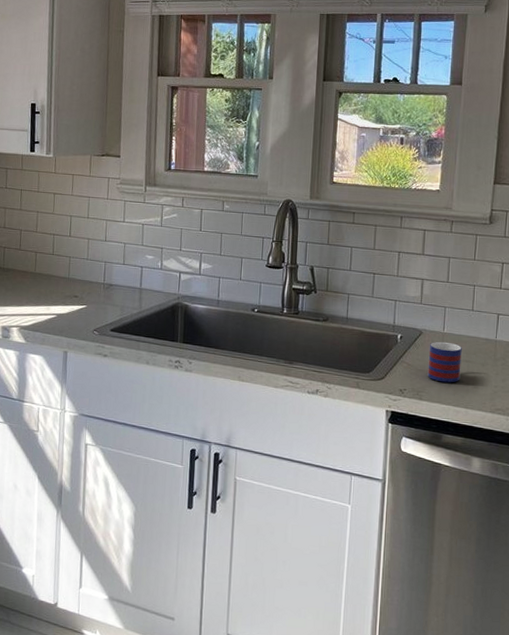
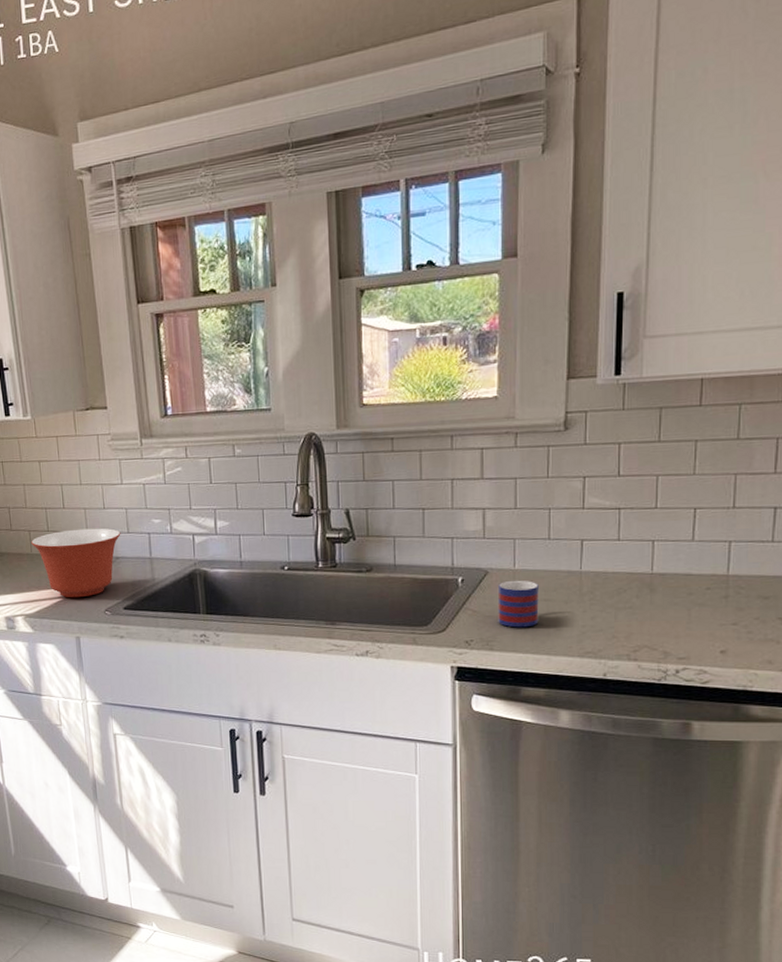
mixing bowl: none [36,255,117,317] -> present [31,528,121,598]

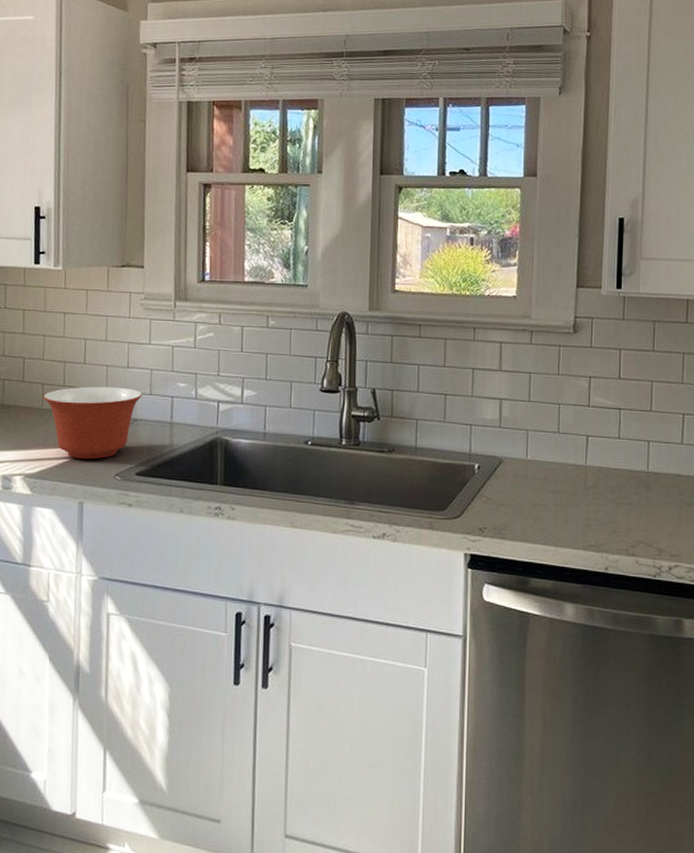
mug: present [497,580,540,628] -> none [510,470,549,518]

